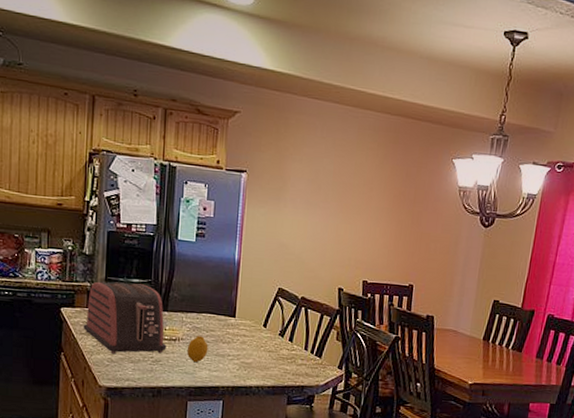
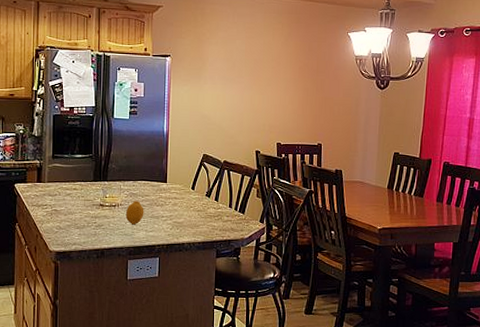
toaster: present [83,281,167,355] -> none [34,158,108,222]

